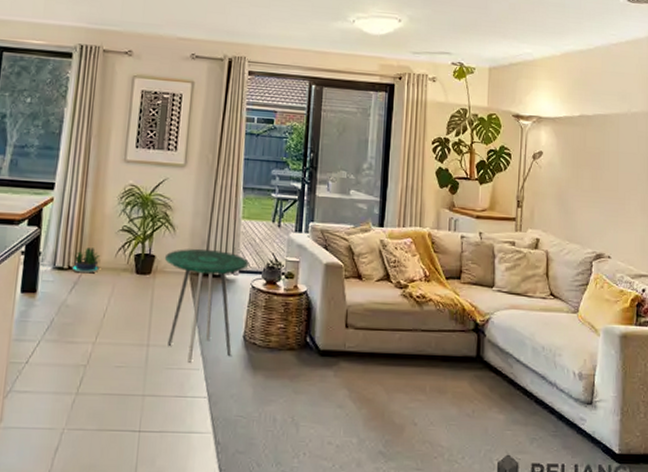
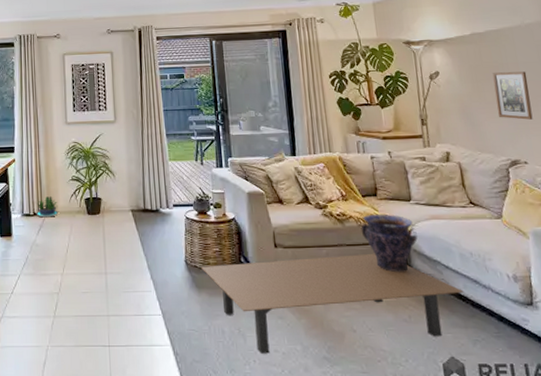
side table: present [164,248,249,363] -> none [109,189,181,286]
coffee table: none [261,341,530,446] -> present [201,253,464,354]
vase: none [438,298,494,364] -> present [361,213,418,273]
picture frame: none [591,160,625,213] -> present [492,71,533,120]

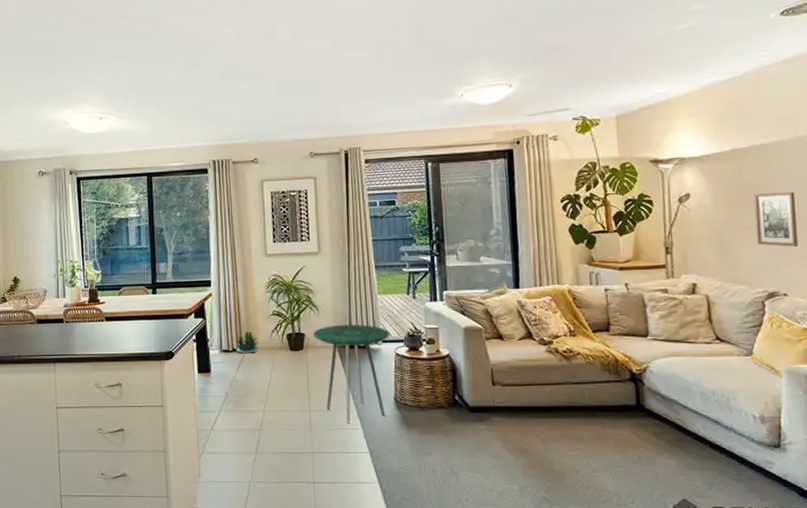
side table: none [109,189,181,286] -> present [312,324,390,423]
coffee table: present [201,253,464,354] -> none [412,391,702,493]
vase: present [361,213,418,273] -> none [589,350,653,412]

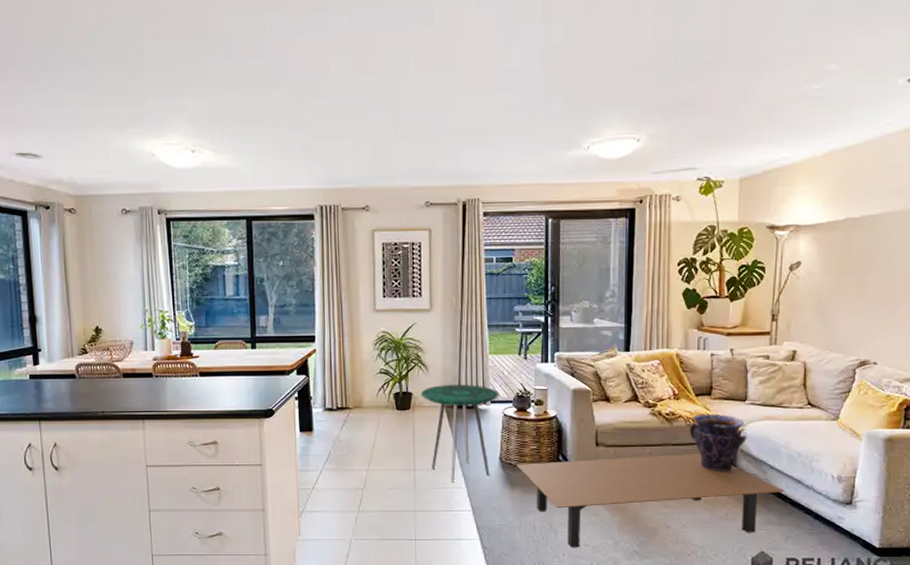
potted plant: present [235,332,259,354] -> none [339,390,364,412]
coffee table: none [412,391,702,493] -> present [516,453,785,548]
vase: none [589,350,653,412] -> present [689,413,747,472]
picture frame: present [754,192,798,247] -> none [856,264,897,317]

